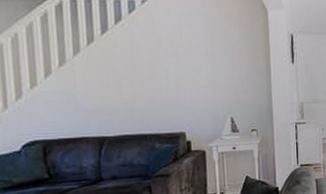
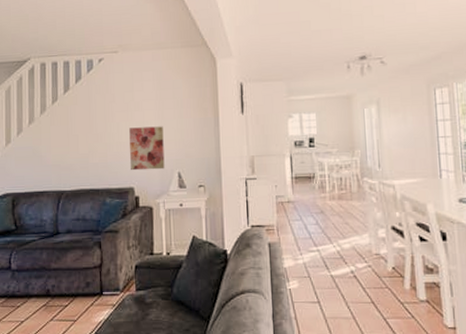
wall art: none [178,72,217,116] -> present [129,126,165,171]

